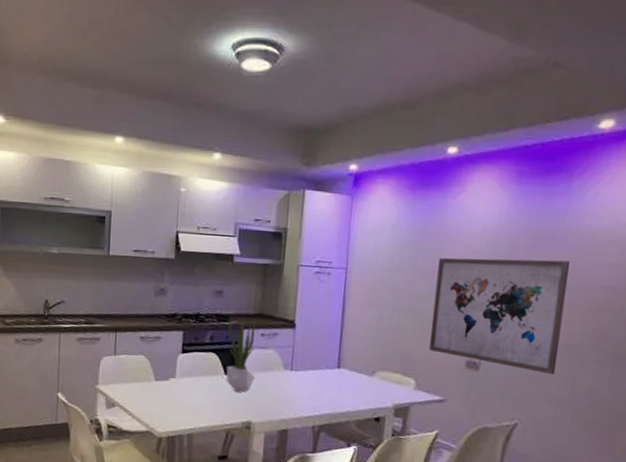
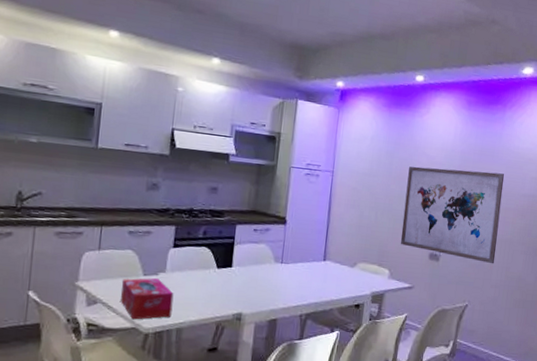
tissue box: none [135,383,184,424] -> present [121,277,174,320]
potted plant: present [226,318,256,392] -> none [218,214,249,285]

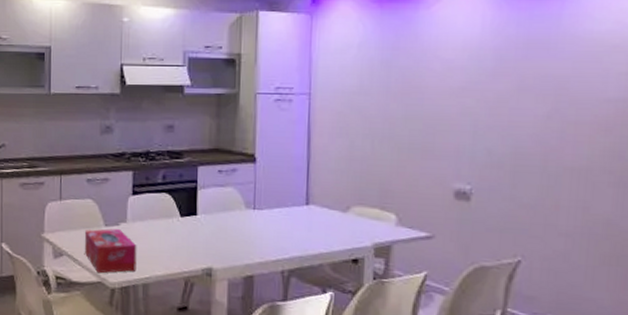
wall art: present [400,166,505,264] -> none [409,72,571,203]

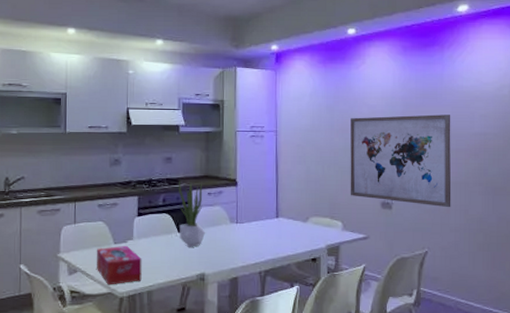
potted plant: none [181,154,215,236] -> present [178,181,206,247]
wall art: none [409,72,571,203] -> present [350,114,451,208]

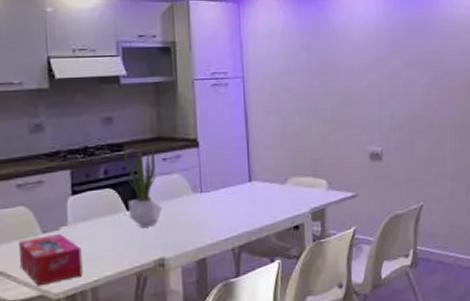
wall art: present [350,114,451,208] -> none [331,48,446,154]

